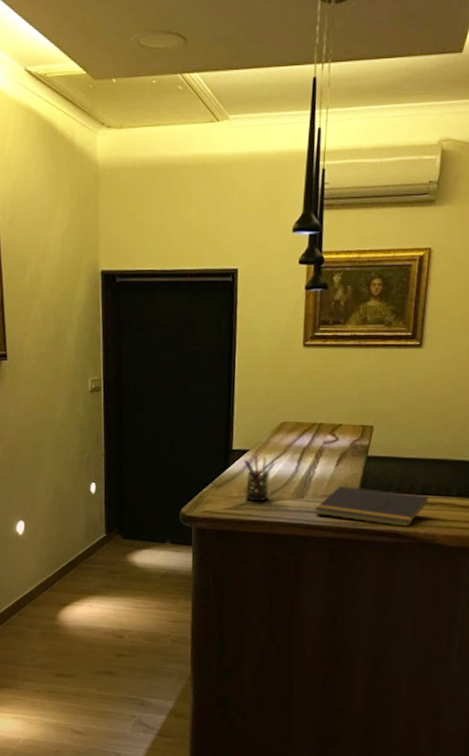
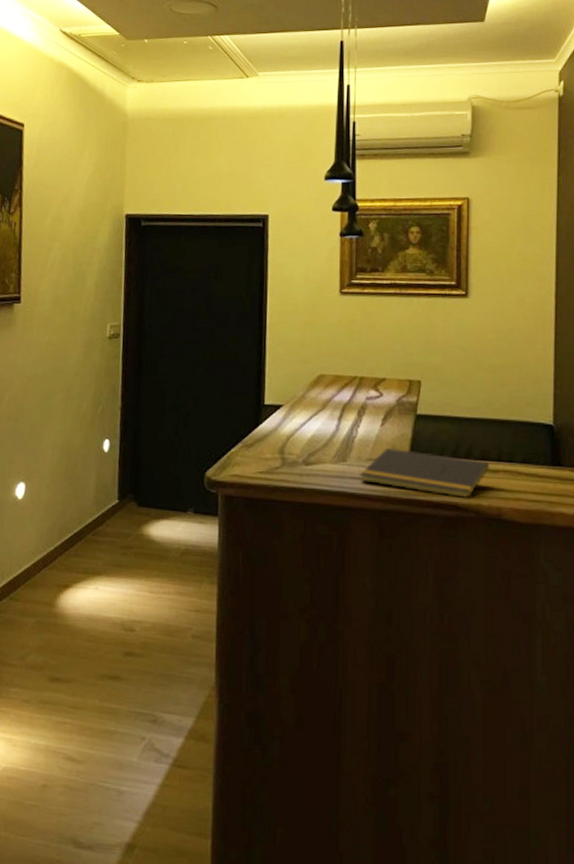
pen holder: present [244,455,275,501] -> none [277,411,313,464]

